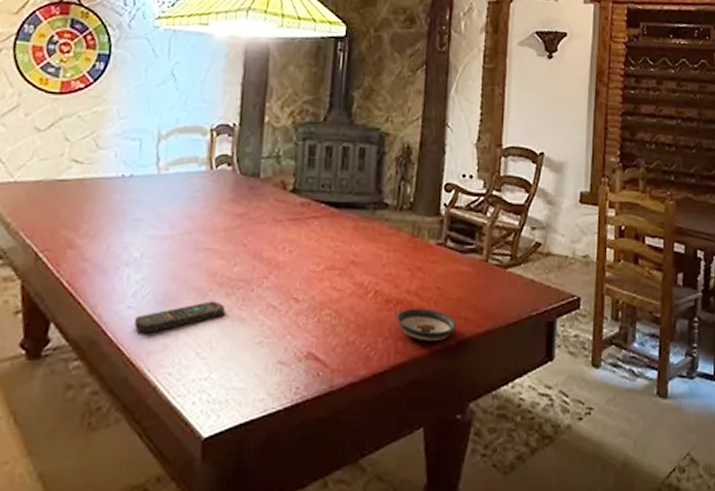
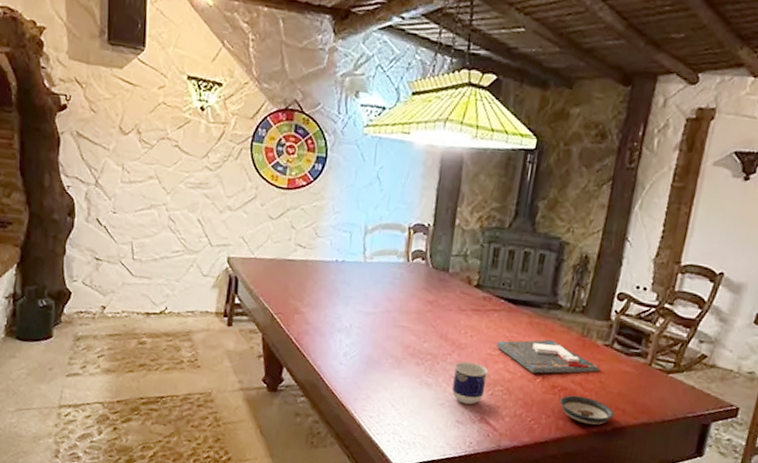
remote control: present [134,301,225,333] -> none [345,367,415,385]
cup: none [271,284,312,338] -> present [452,361,488,405]
board game: none [320,244,435,288] -> present [497,339,599,374]

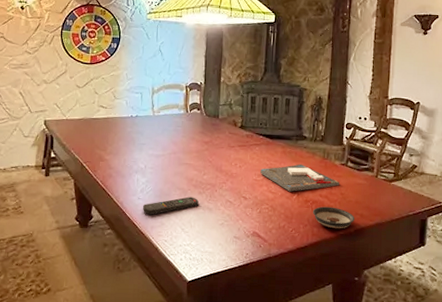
remote control: none [345,367,415,385] -> present [143,196,199,215]
cup: present [452,361,488,405] -> none [229,187,255,222]

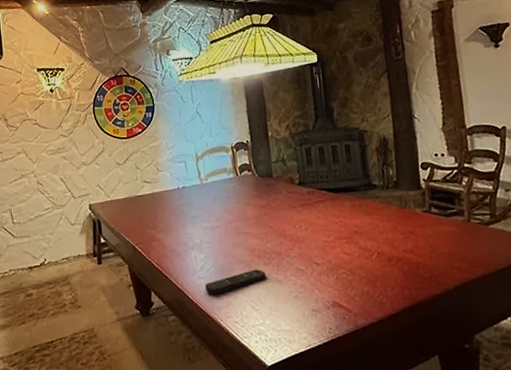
board game: present [260,163,339,192] -> none [330,216,426,251]
saucer: present [312,206,355,229] -> none [398,262,452,289]

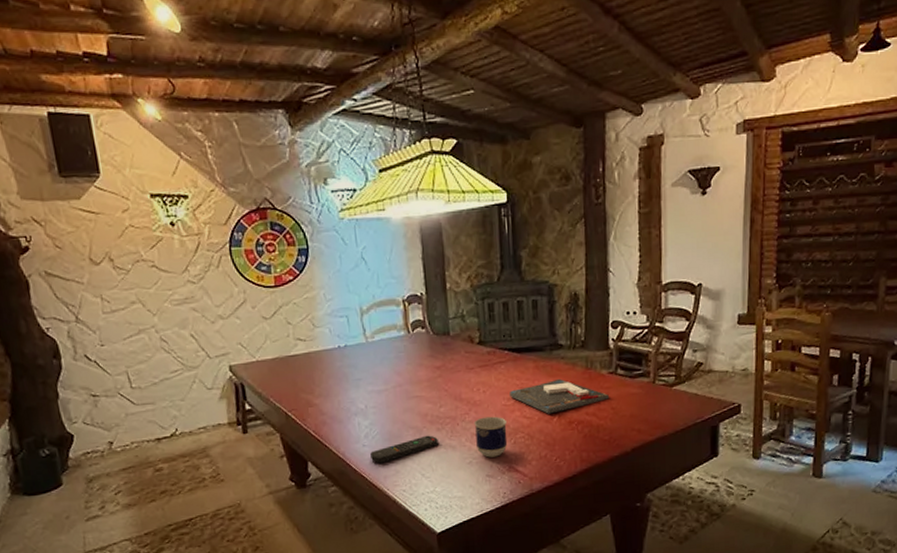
cup: none [297,252,330,292] -> present [474,416,508,458]
board game: none [330,216,426,251] -> present [510,378,609,414]

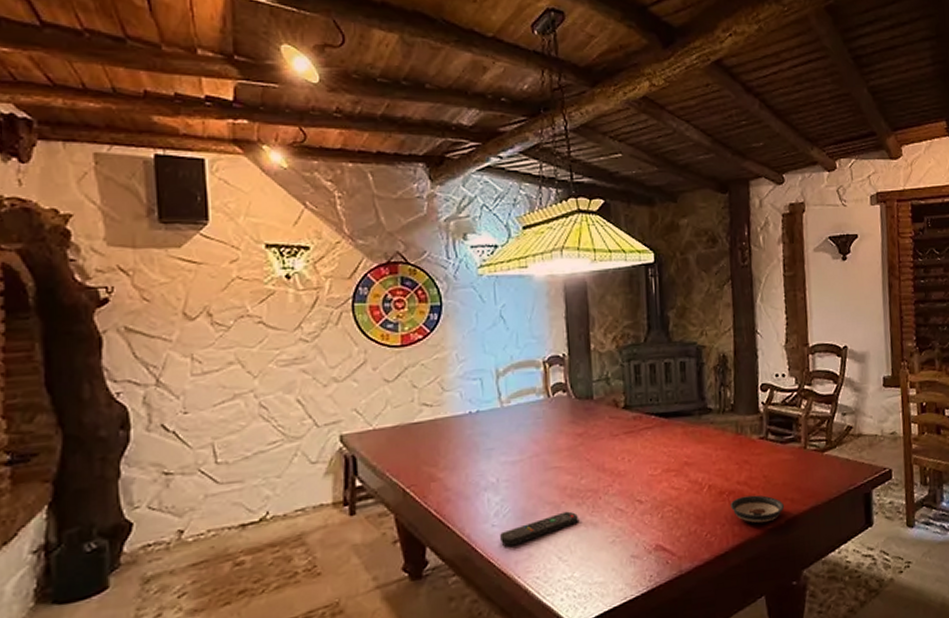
cup: present [474,416,508,458] -> none [617,487,654,535]
board game: present [510,378,609,414] -> none [657,445,760,484]
saucer: none [578,425,632,451] -> present [730,495,785,524]

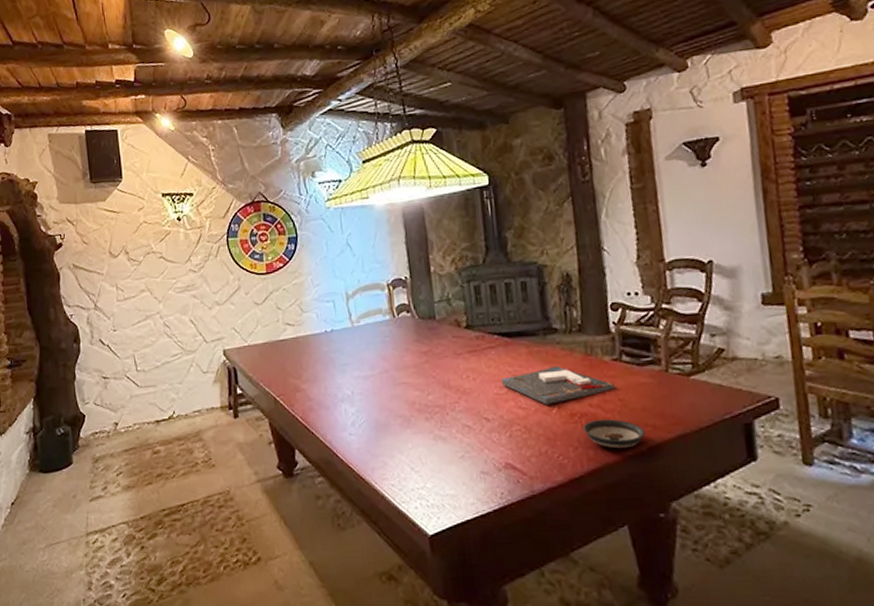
remote control: present [500,511,578,546] -> none [357,425,428,454]
board game: none [657,445,760,484] -> present [502,365,615,405]

